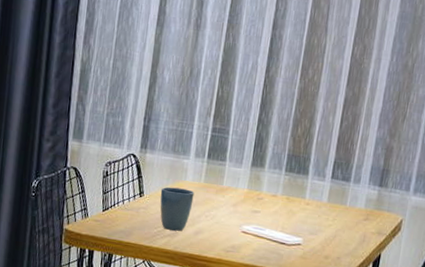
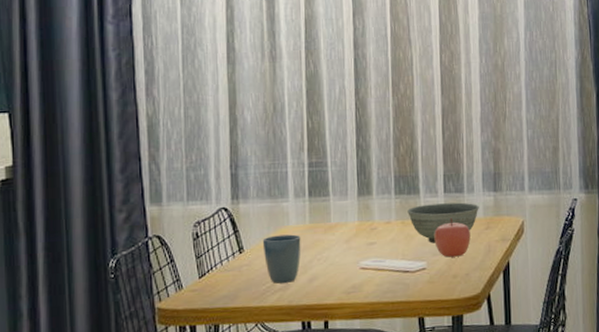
bowl: none [294,185,362,223] -> present [407,202,479,243]
fruit: none [313,203,349,240] -> present [434,218,471,257]

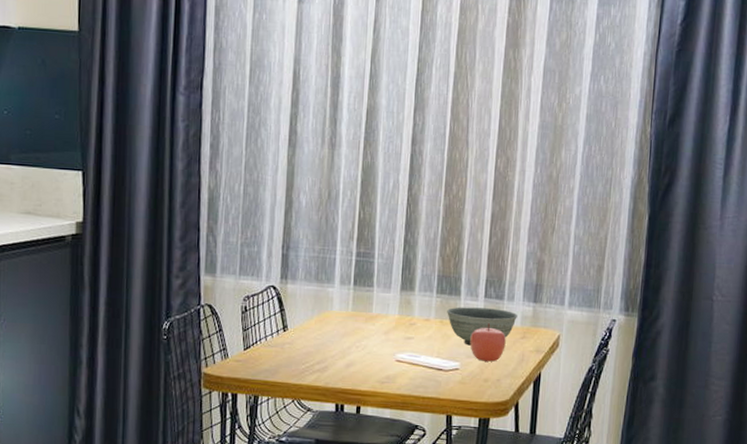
mug: present [262,234,301,284] -> none [305,318,342,365]

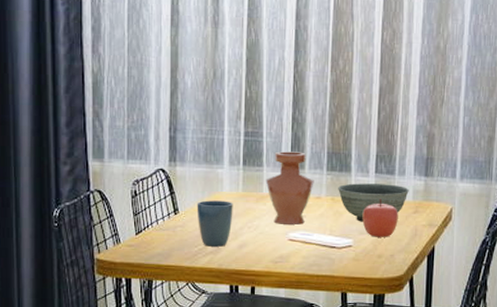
mug: none [305,318,342,365] -> present [196,200,233,247]
vase: none [375,272,424,346] -> present [265,151,314,225]

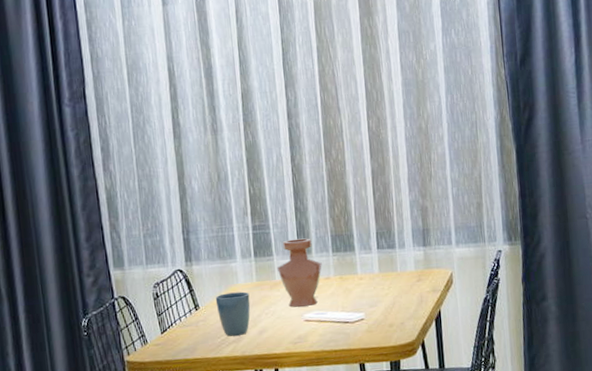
bowl: present [338,183,409,222] -> none [345,257,411,296]
fruit: present [362,199,398,237] -> none [370,272,404,308]

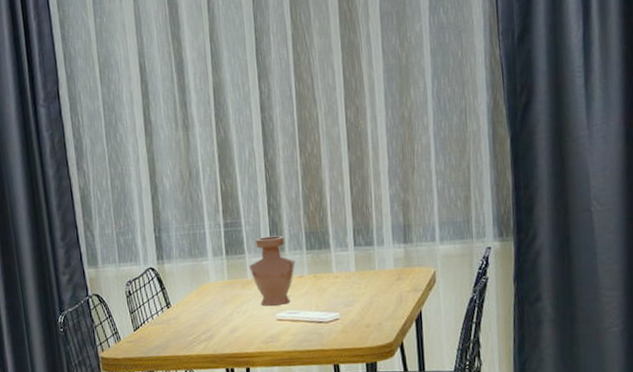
mug: present [215,291,251,336] -> none [186,290,222,335]

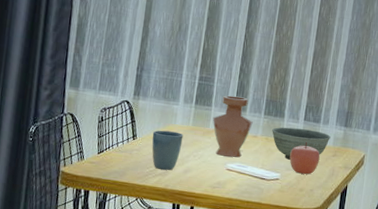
mug: none [186,290,222,335] -> present [151,130,183,170]
bowl: none [319,255,390,295] -> present [272,127,331,160]
fruit: none [345,270,382,308] -> present [289,142,320,175]

